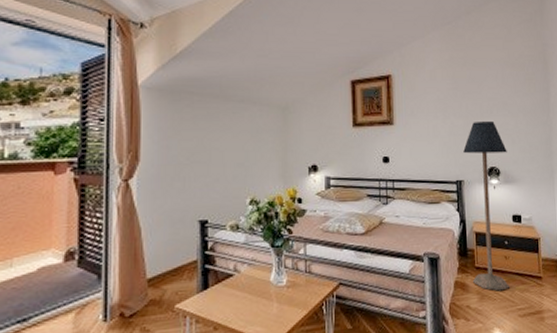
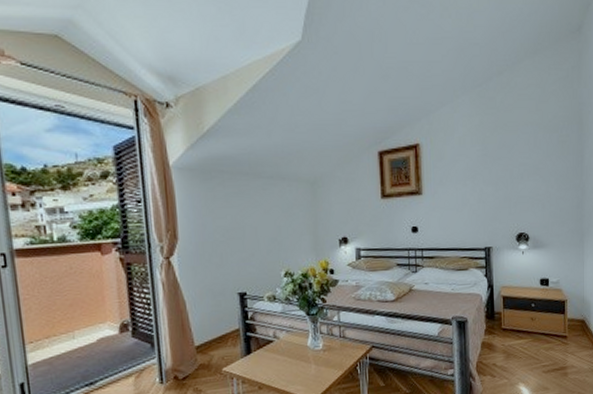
floor lamp: present [463,120,511,291] -> none [492,186,537,350]

